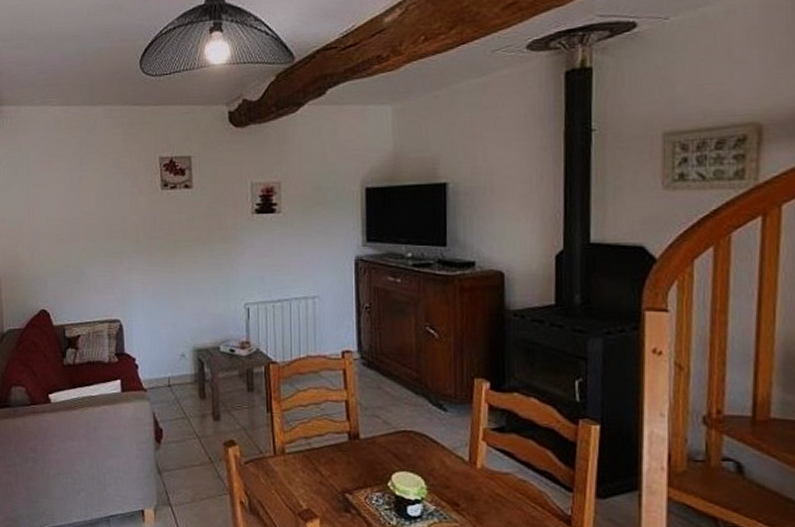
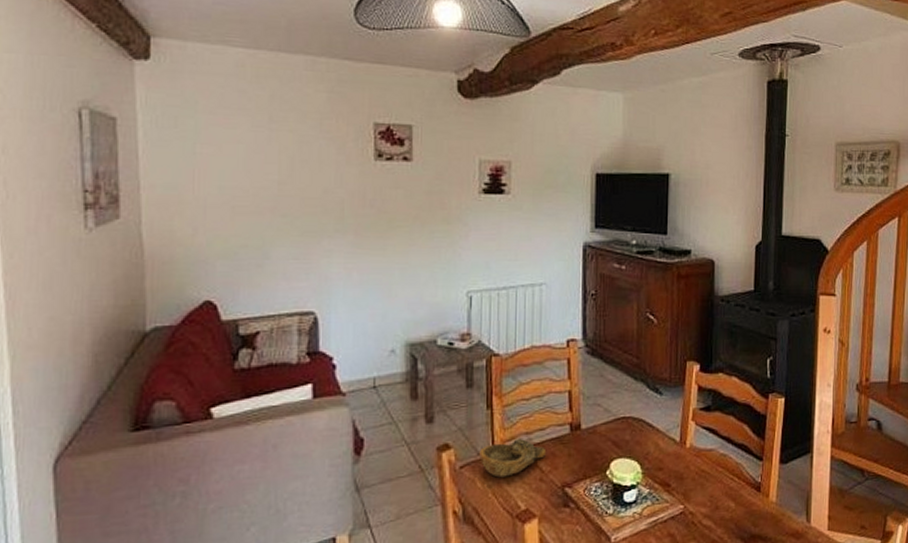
decorative bowl: none [262,441,326,477] -> present [479,438,547,478]

